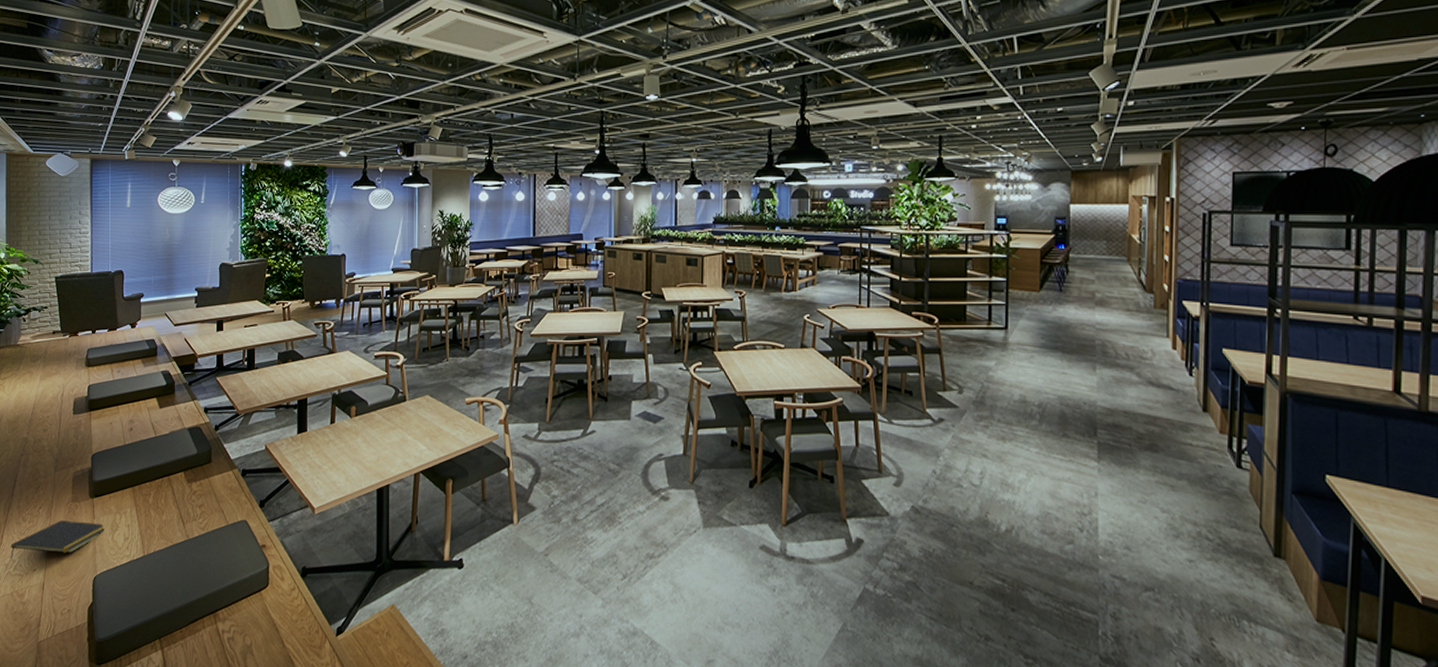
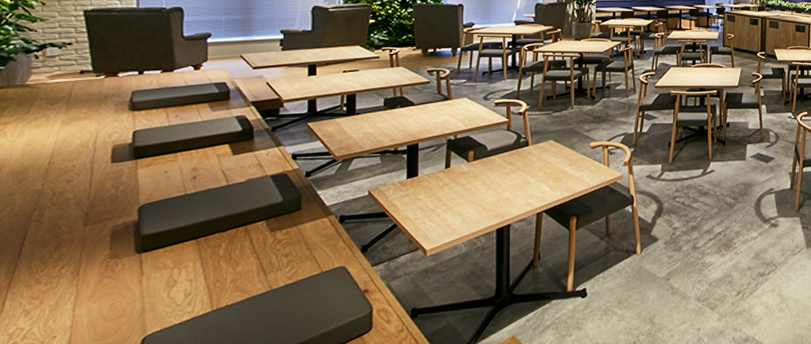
notepad: present [10,520,105,559] -> none [16,279,157,327]

